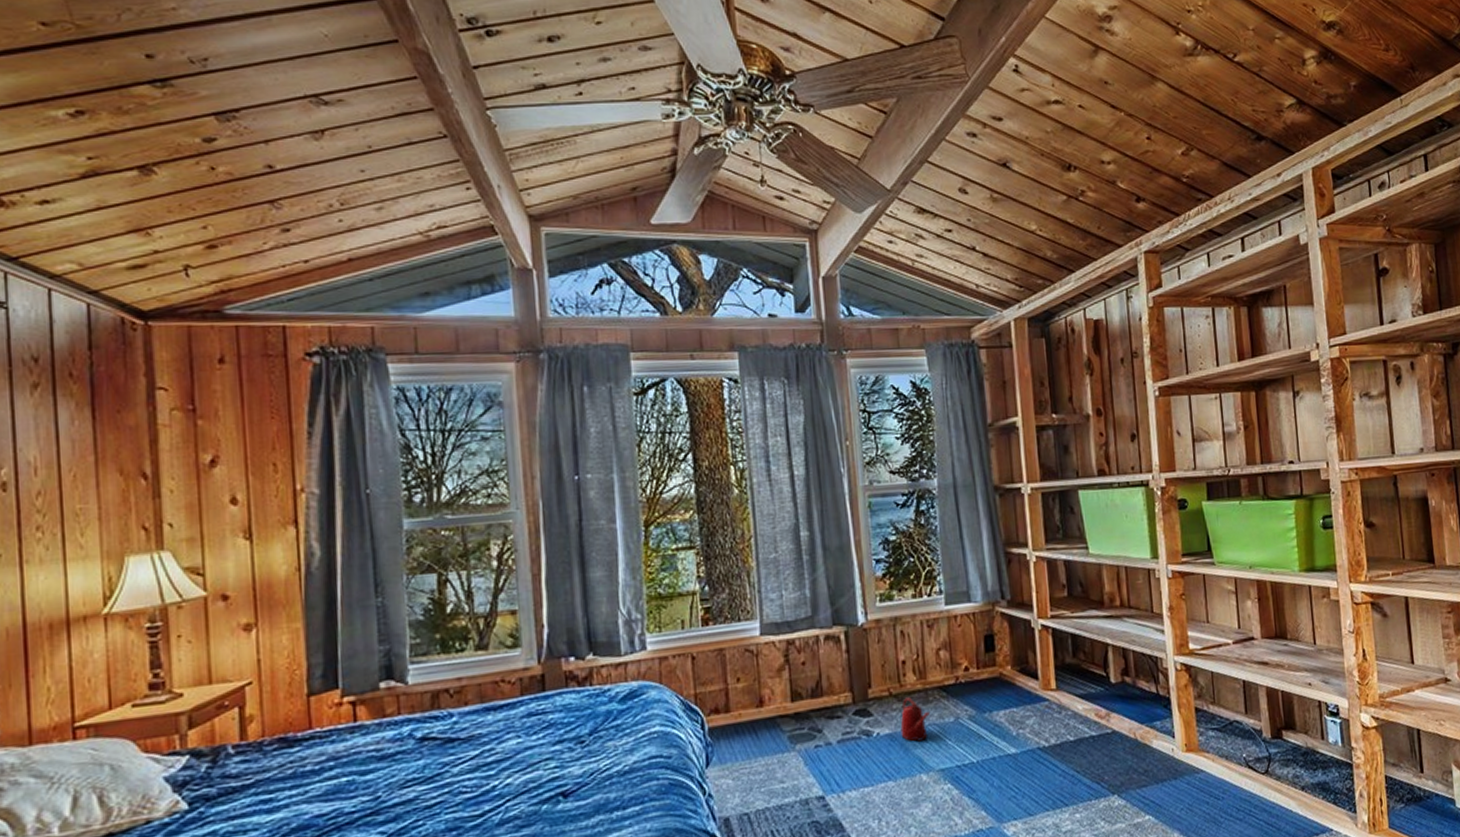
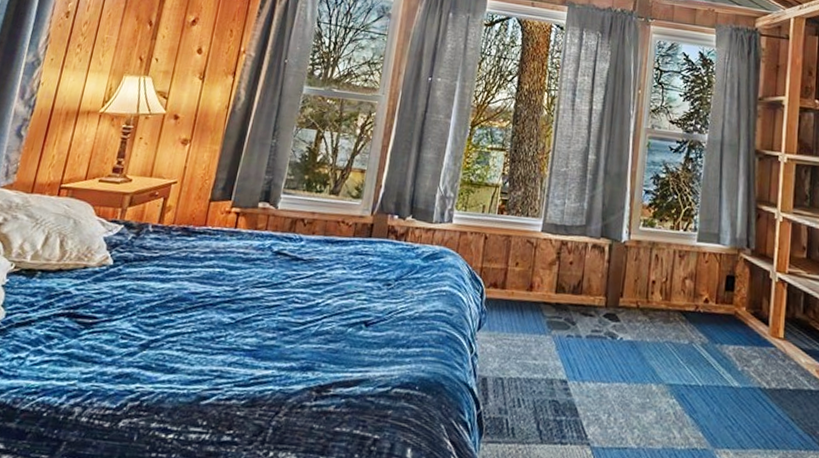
watering can: present [900,697,930,742] -> none [640,313,668,355]

